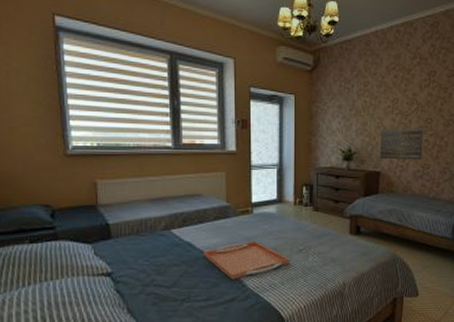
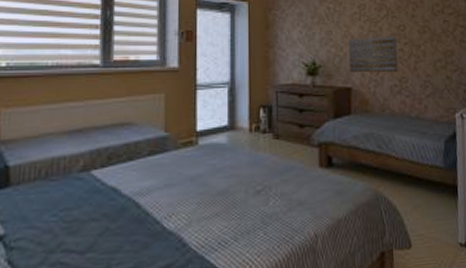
serving tray: present [203,241,290,280] -> none [132,181,246,237]

